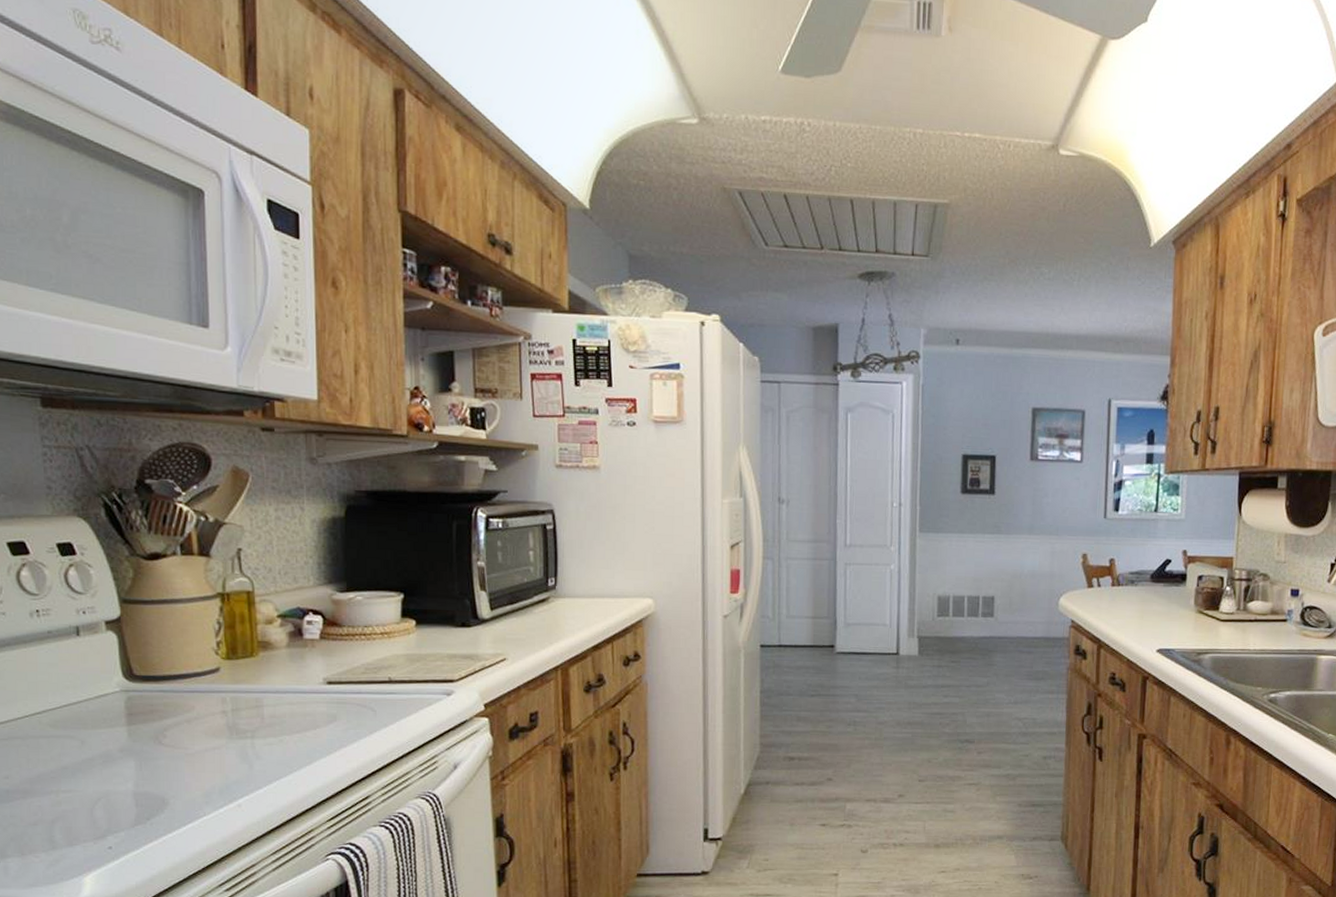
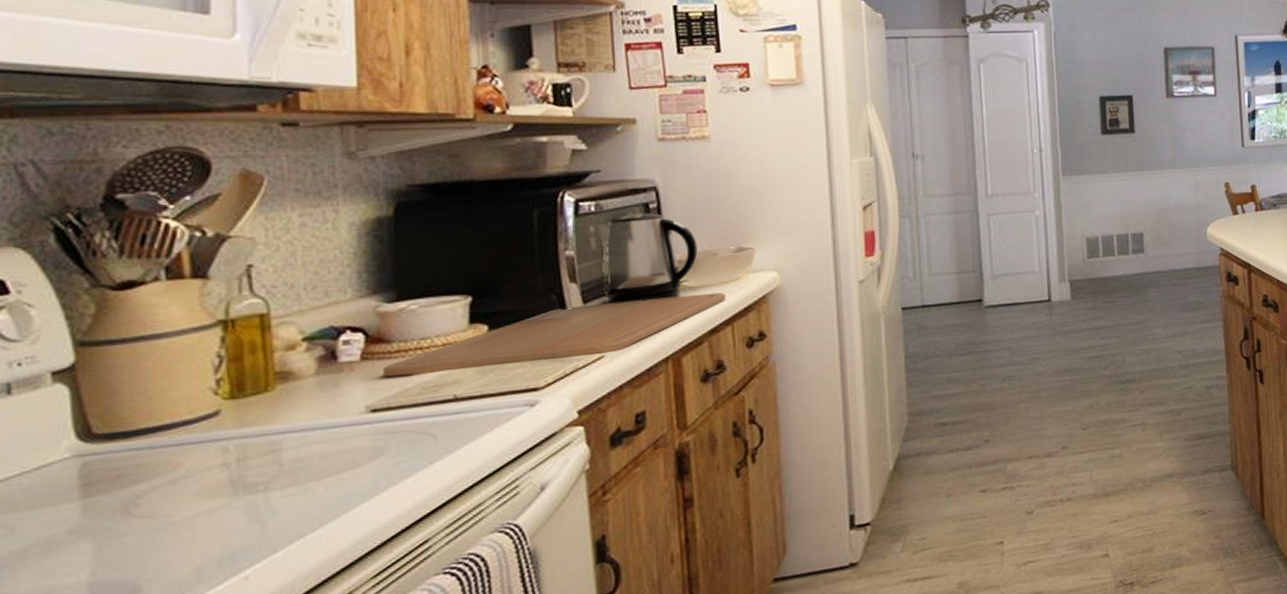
chopping board: none [336,611,608,657] -> present [383,292,726,377]
kettle: none [508,533,586,614] -> present [603,212,698,304]
bowl: none [567,571,635,607] -> present [676,246,756,288]

